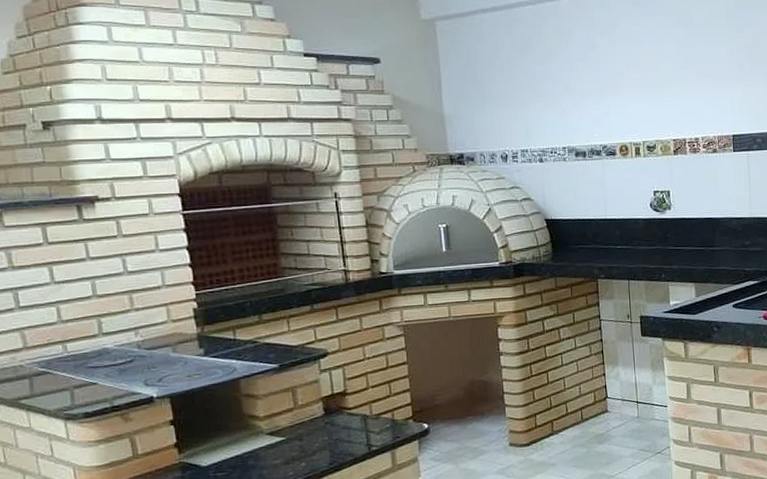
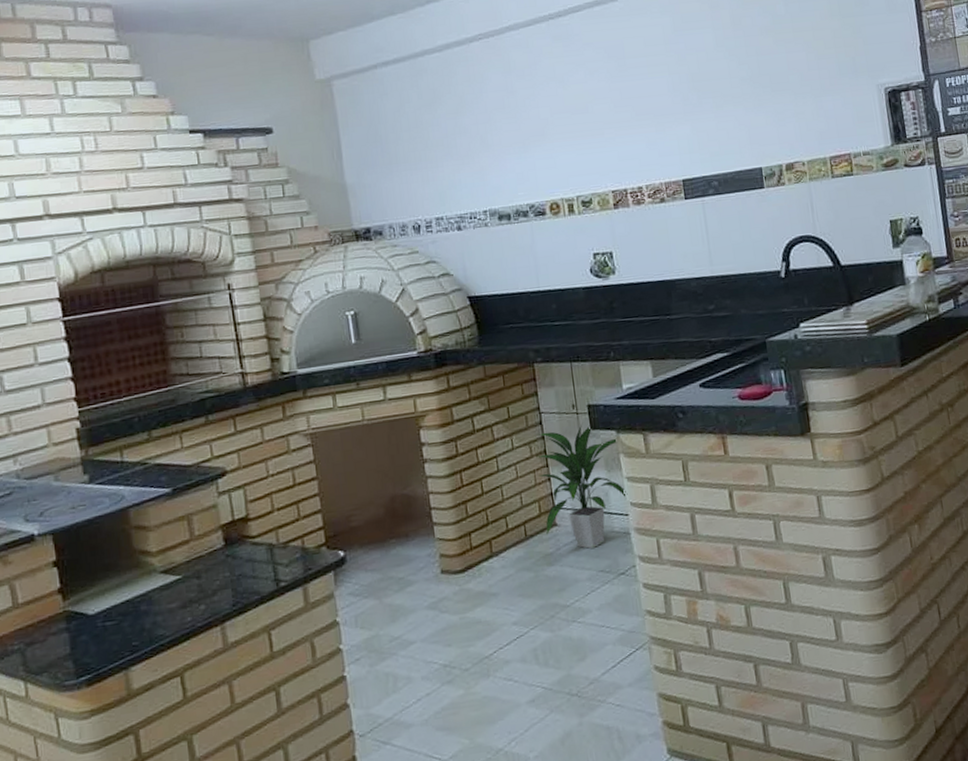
indoor plant: none [595,331,668,432] -> present [536,423,628,549]

